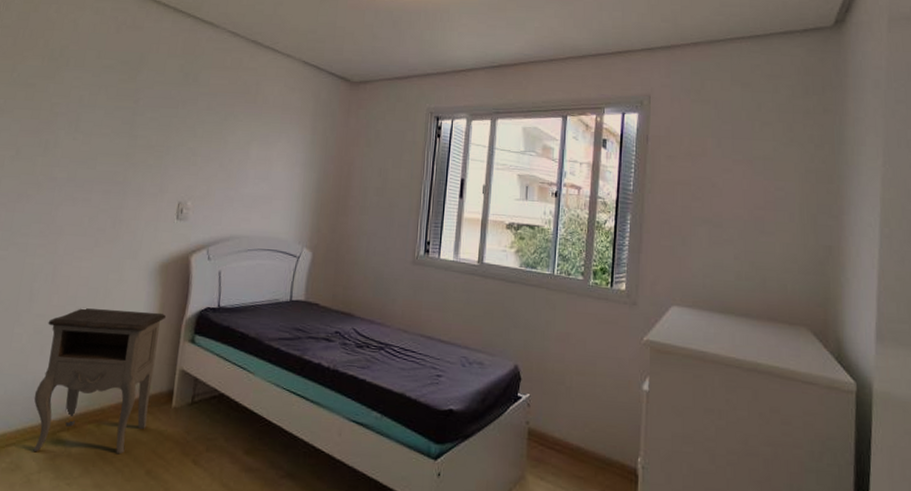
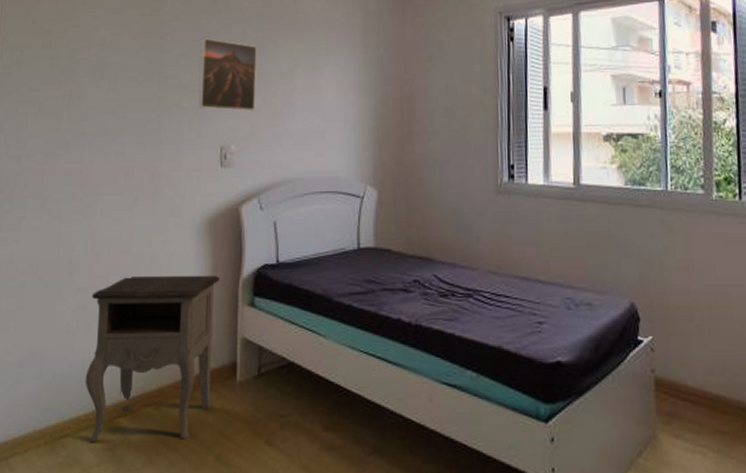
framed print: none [161,106,219,173] -> present [197,38,257,111]

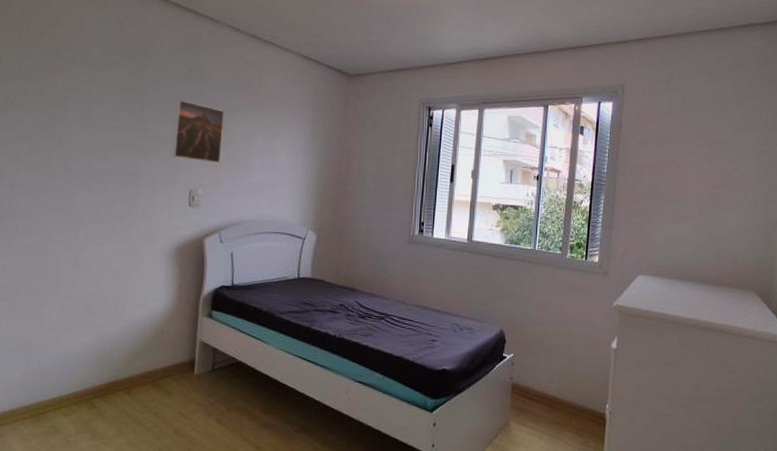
nightstand: present [85,275,221,442] -> none [66,289,185,417]

